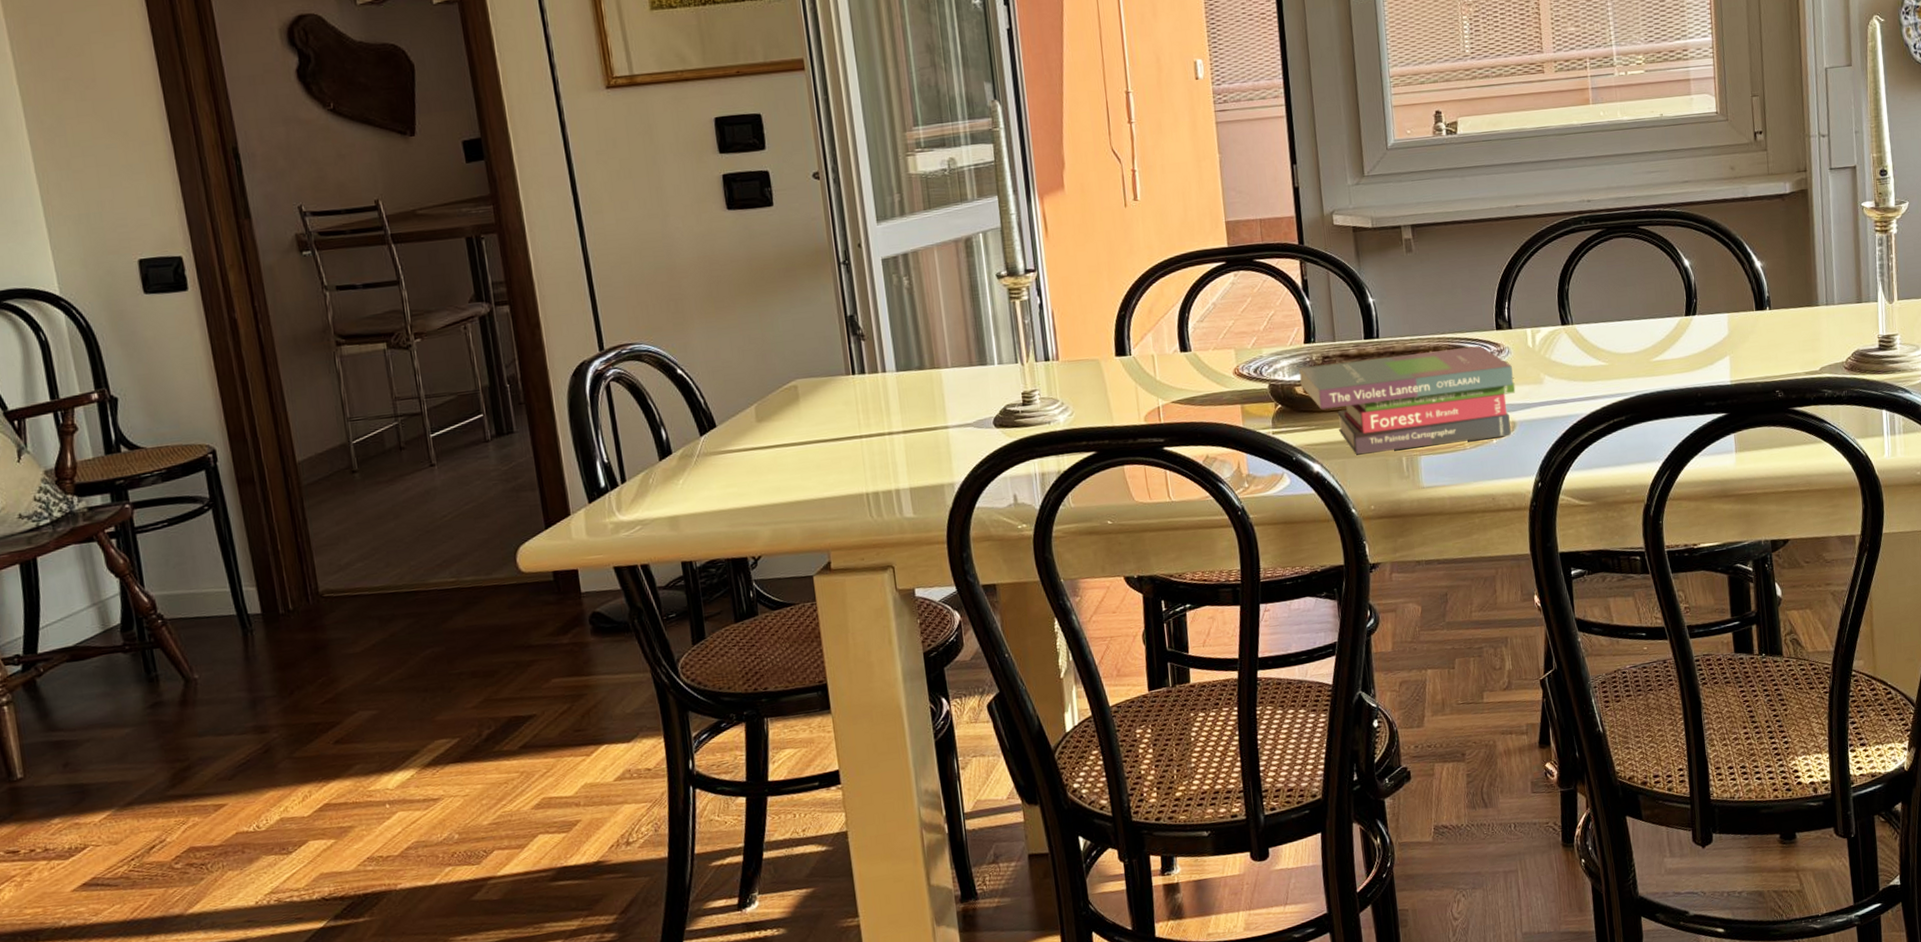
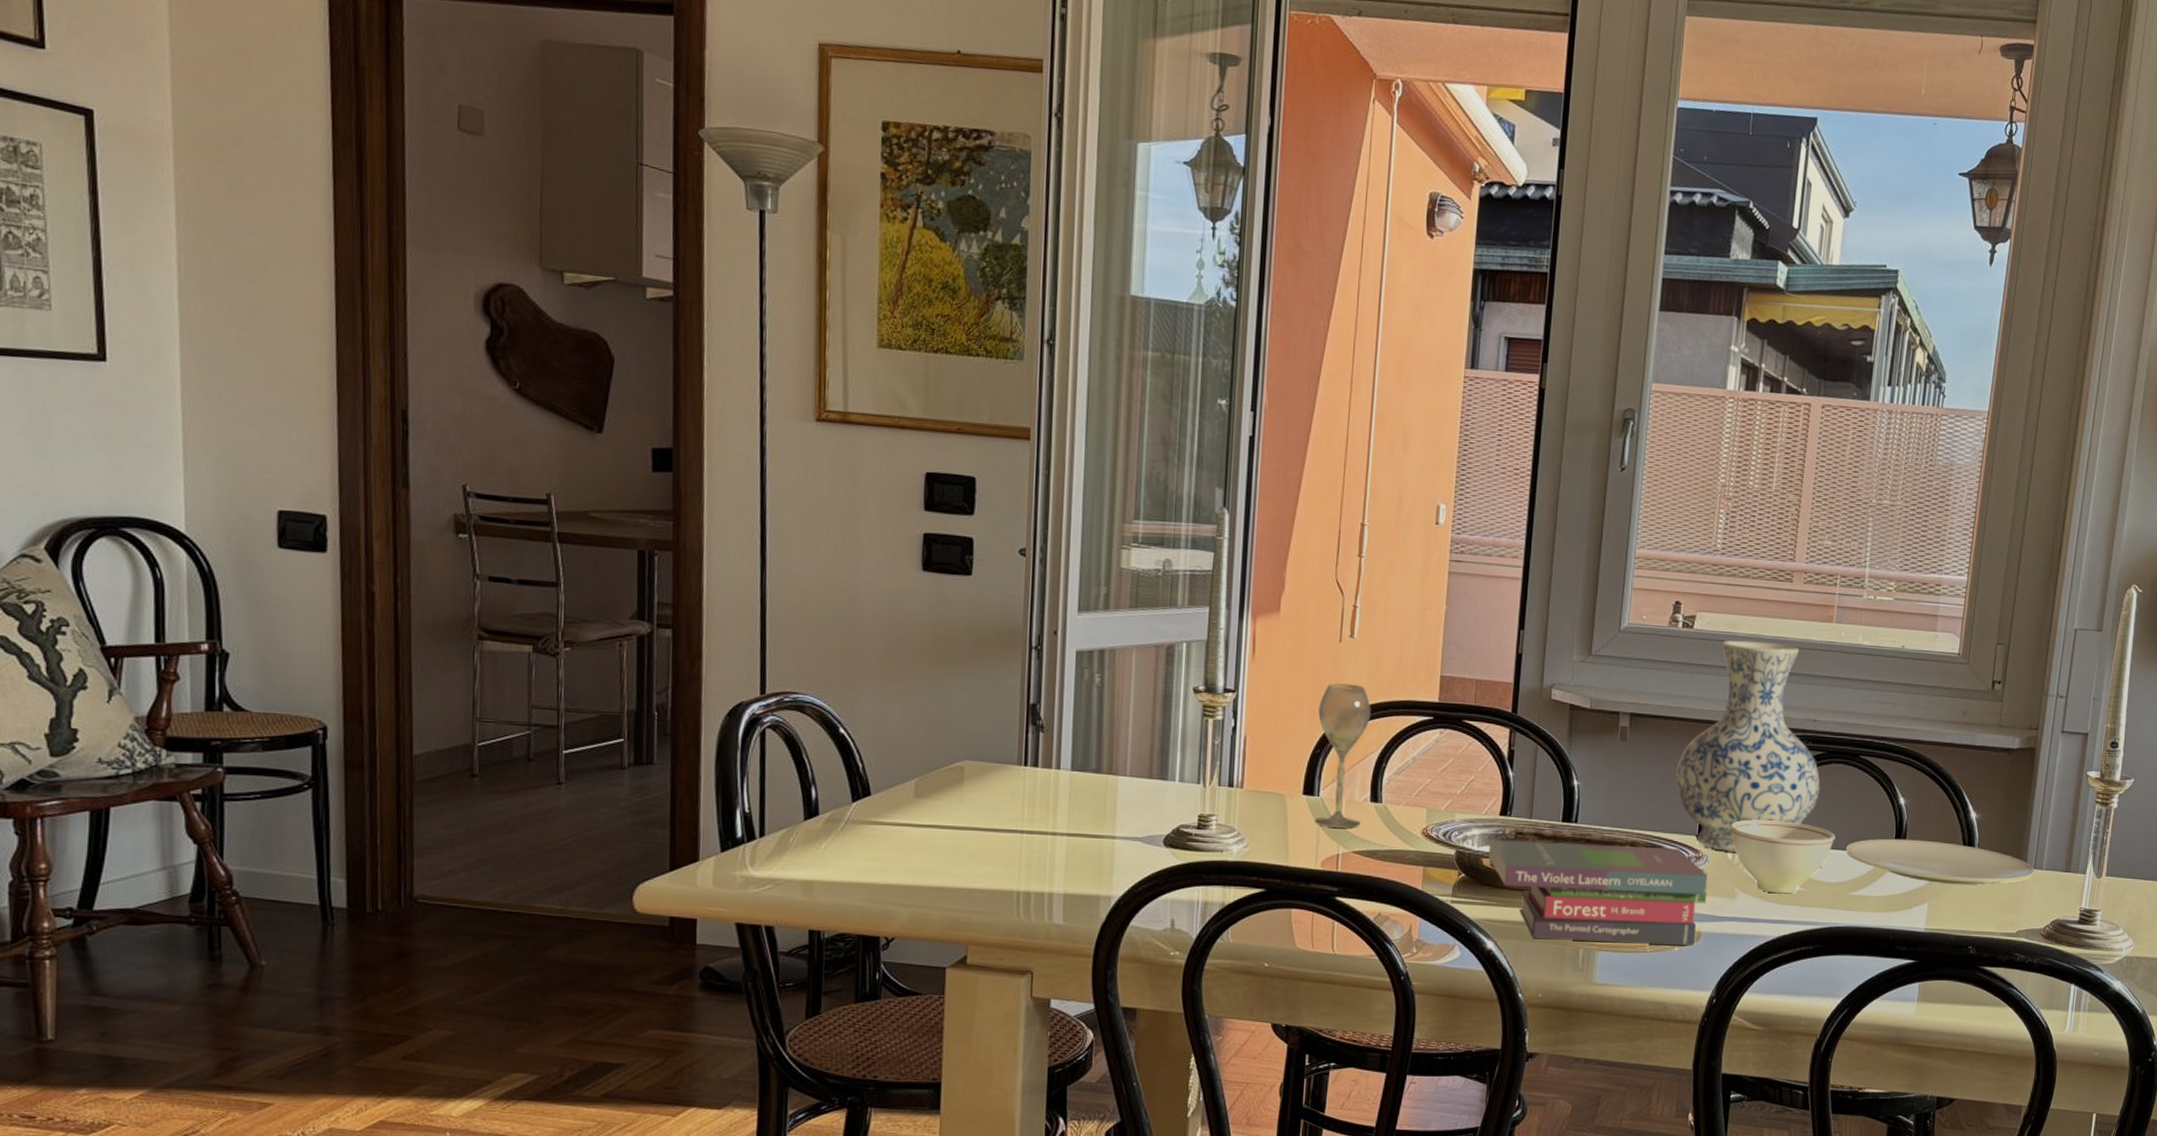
wineglass: none [1116,244,1175,384] -> present [1315,683,1371,828]
vase: none [1464,133,1606,341] -> present [1675,640,1820,852]
bowl: none [1525,300,1629,373] -> present [1729,819,1836,894]
plate: none [1640,294,1827,336] -> present [1845,838,2035,885]

